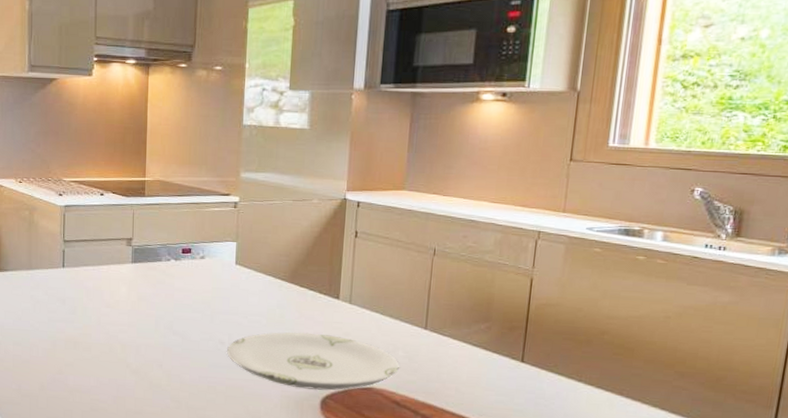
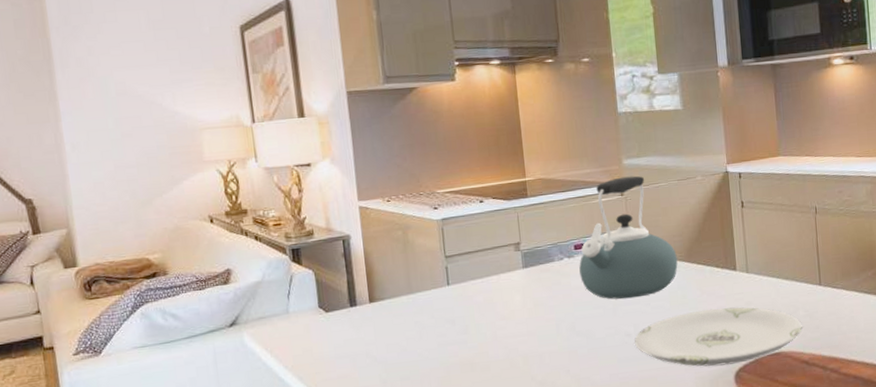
kettle: none [184,189,281,309] -> present [579,175,678,299]

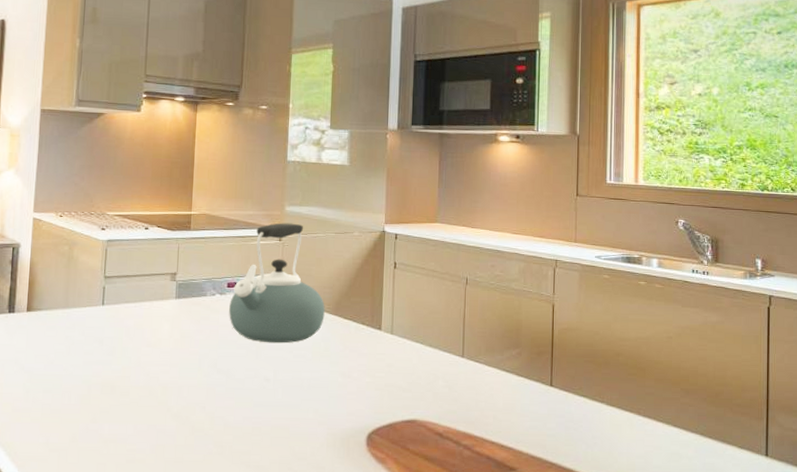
plate: present [634,307,802,367] -> none [272,365,440,425]

